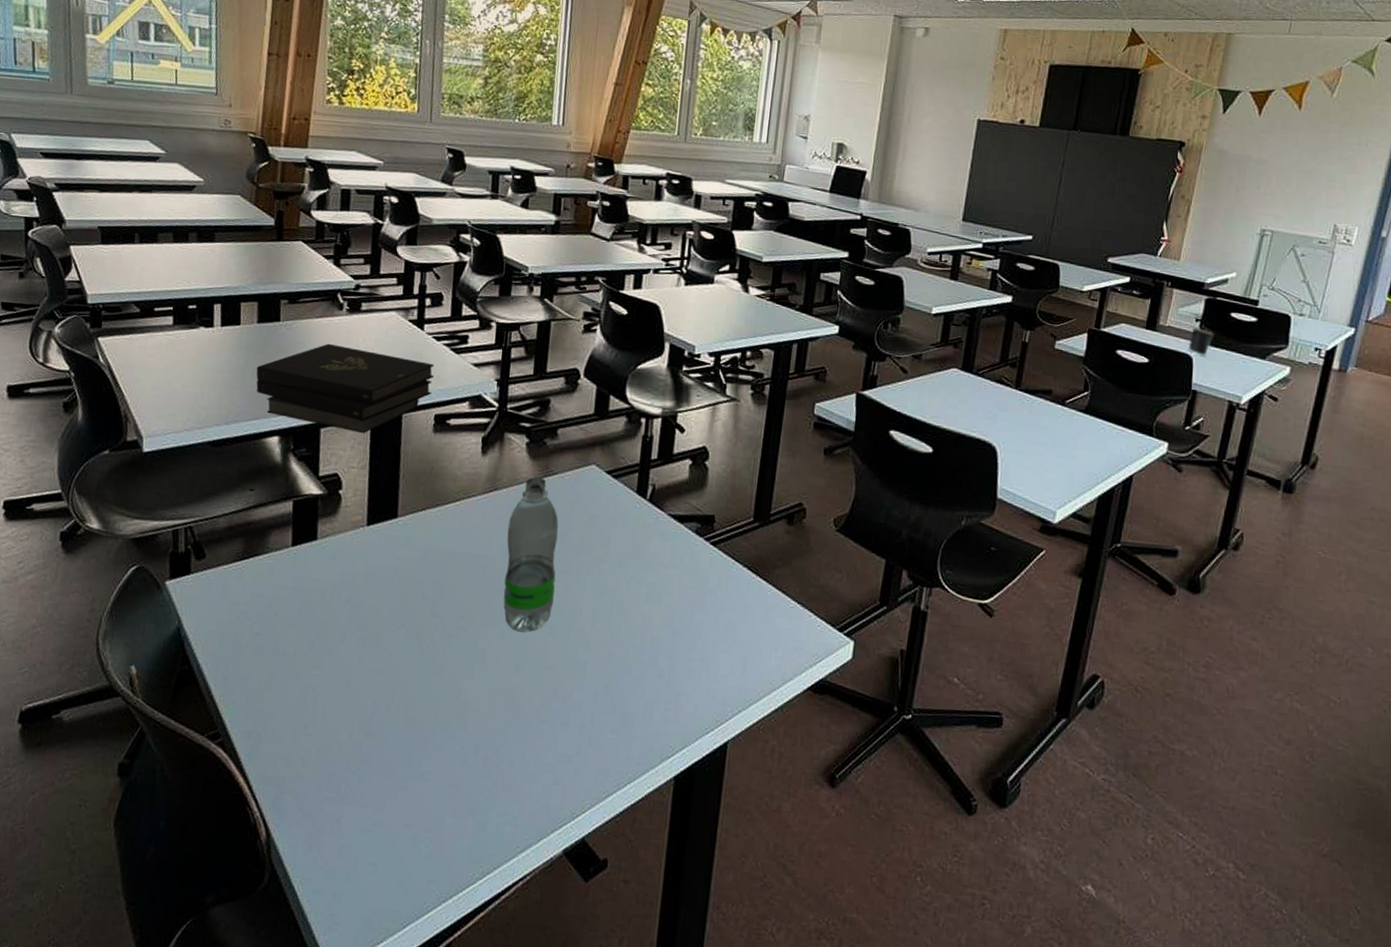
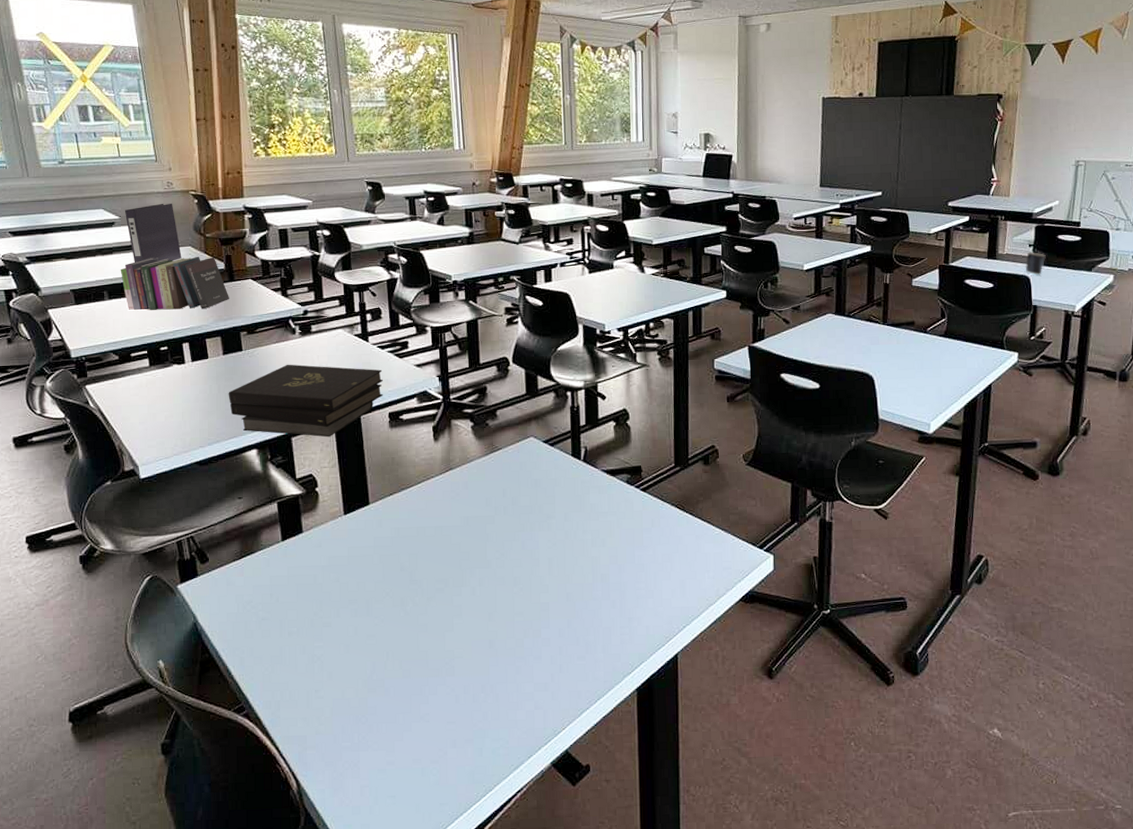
books: none [157,202,275,269] -> present [120,256,229,311]
binder: none [172,142,229,210] -> present [124,203,182,263]
bottle: present [503,477,559,633] -> none [465,454,514,586]

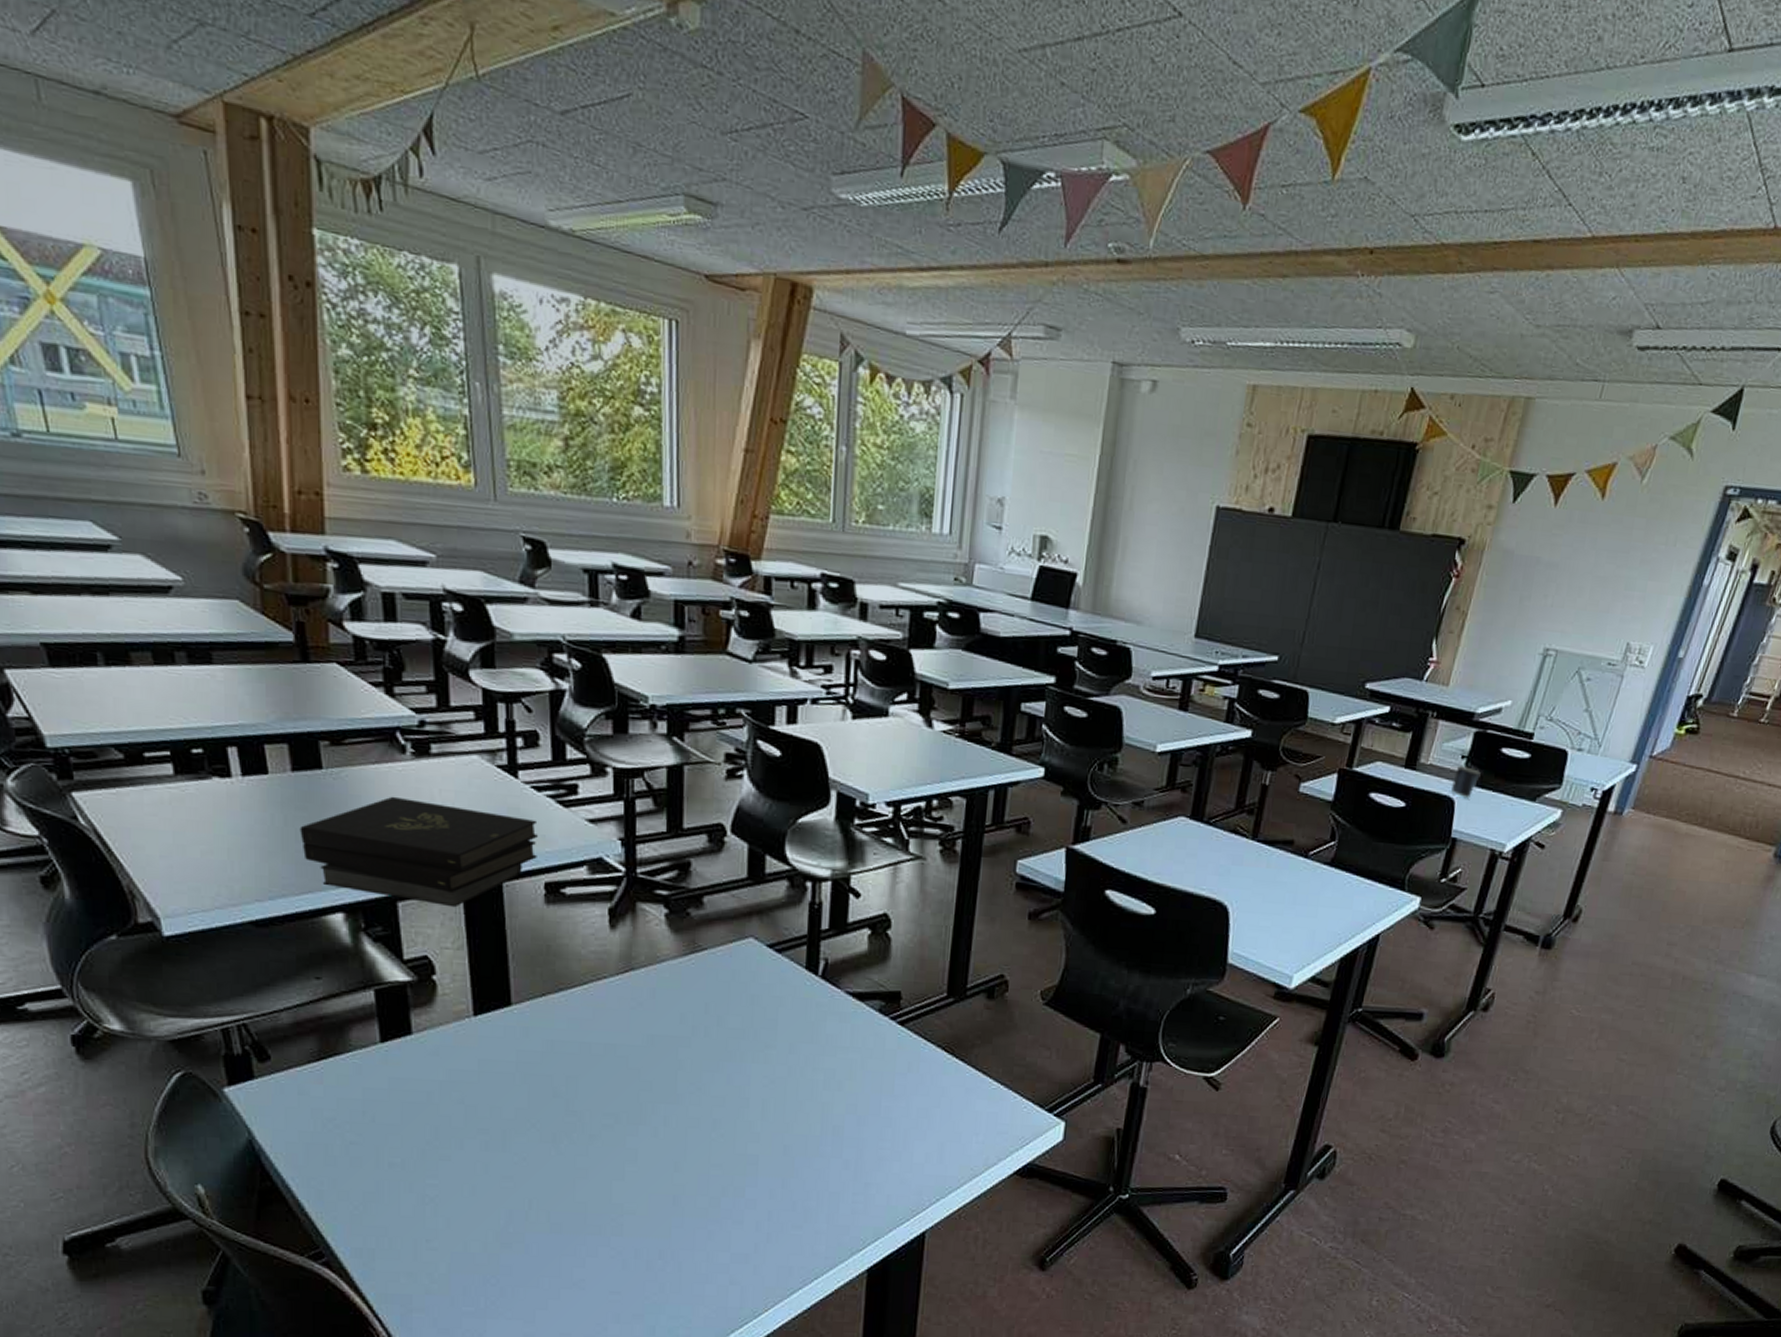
books: present [120,256,229,311] -> none [123,609,302,700]
binder: present [124,203,182,263] -> none [127,525,224,620]

